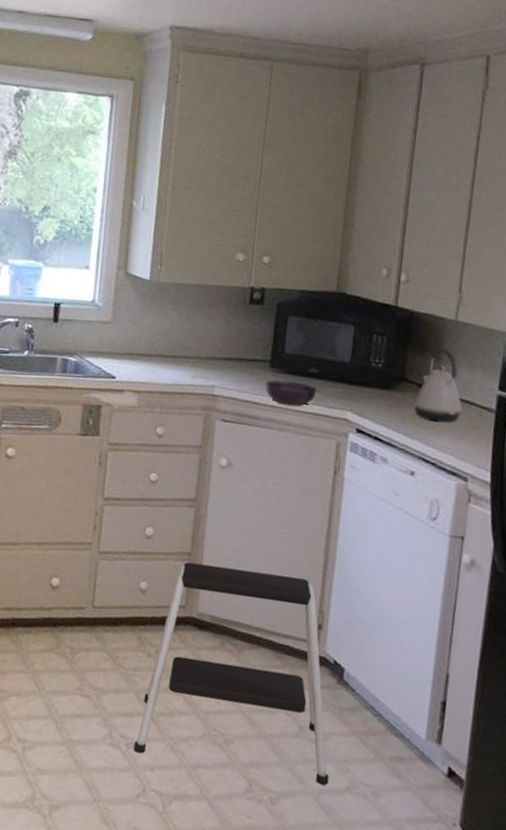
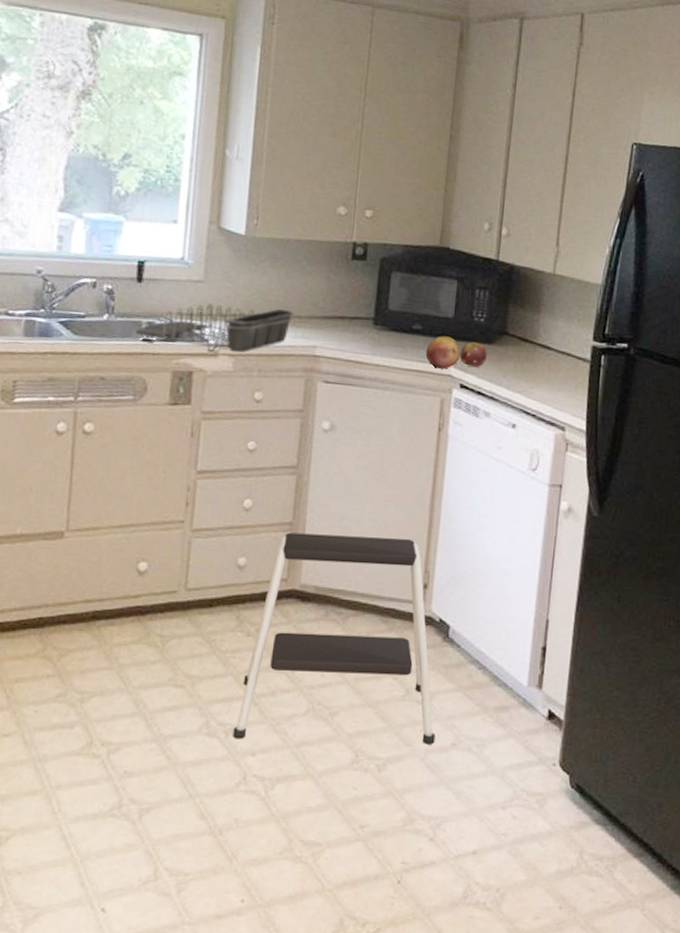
dish rack: none [51,343,194,391] -> present [135,303,294,354]
bowl: present [265,380,317,408] -> none [369,338,421,366]
fruit: none [321,380,358,413] -> present [425,336,461,369]
fruit: none [356,386,385,413] -> present [459,341,487,368]
kettle: present [414,347,462,423] -> none [515,300,560,375]

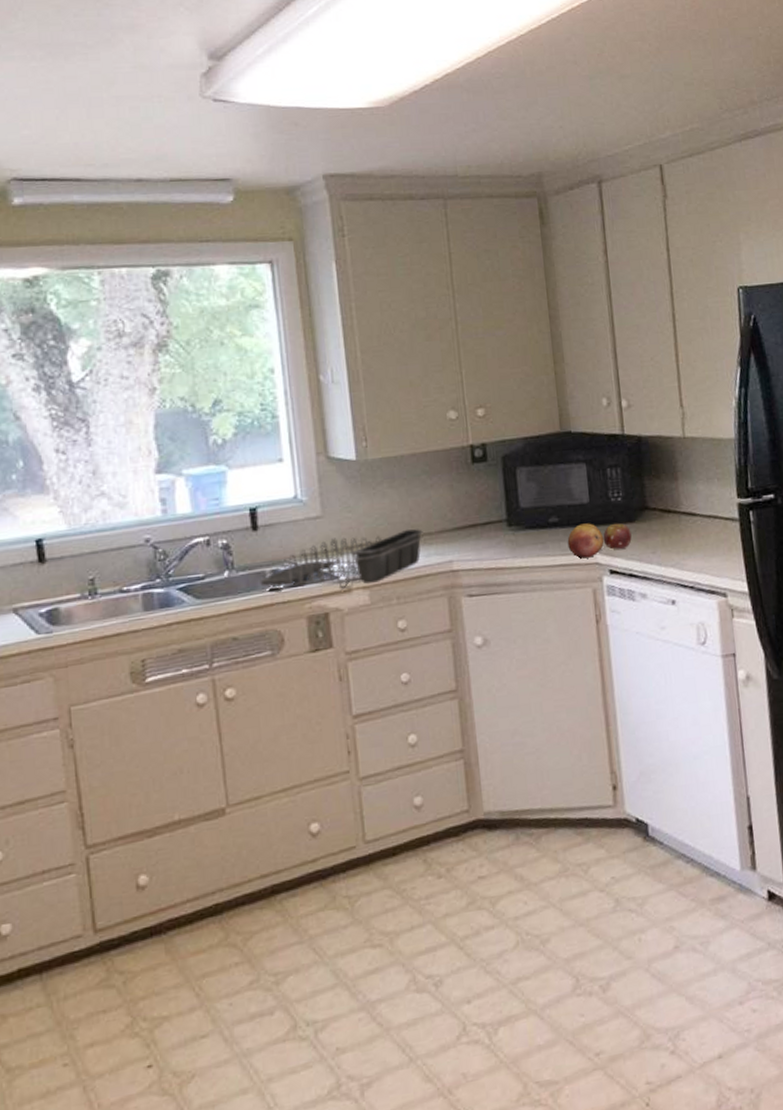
step stool: present [232,532,436,745] -> none [443,742,656,990]

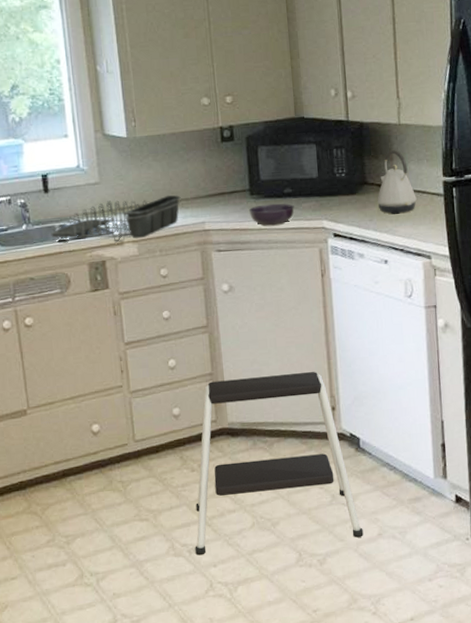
step stool: none [443,742,656,990] -> present [195,372,364,556]
bowl: none [507,535,562,565] -> present [249,203,294,227]
fruit: present [567,523,604,559] -> none [299,194,330,224]
fruit: present [603,523,632,550] -> none [328,195,353,218]
kettle: none [660,467,708,545] -> present [377,149,417,214]

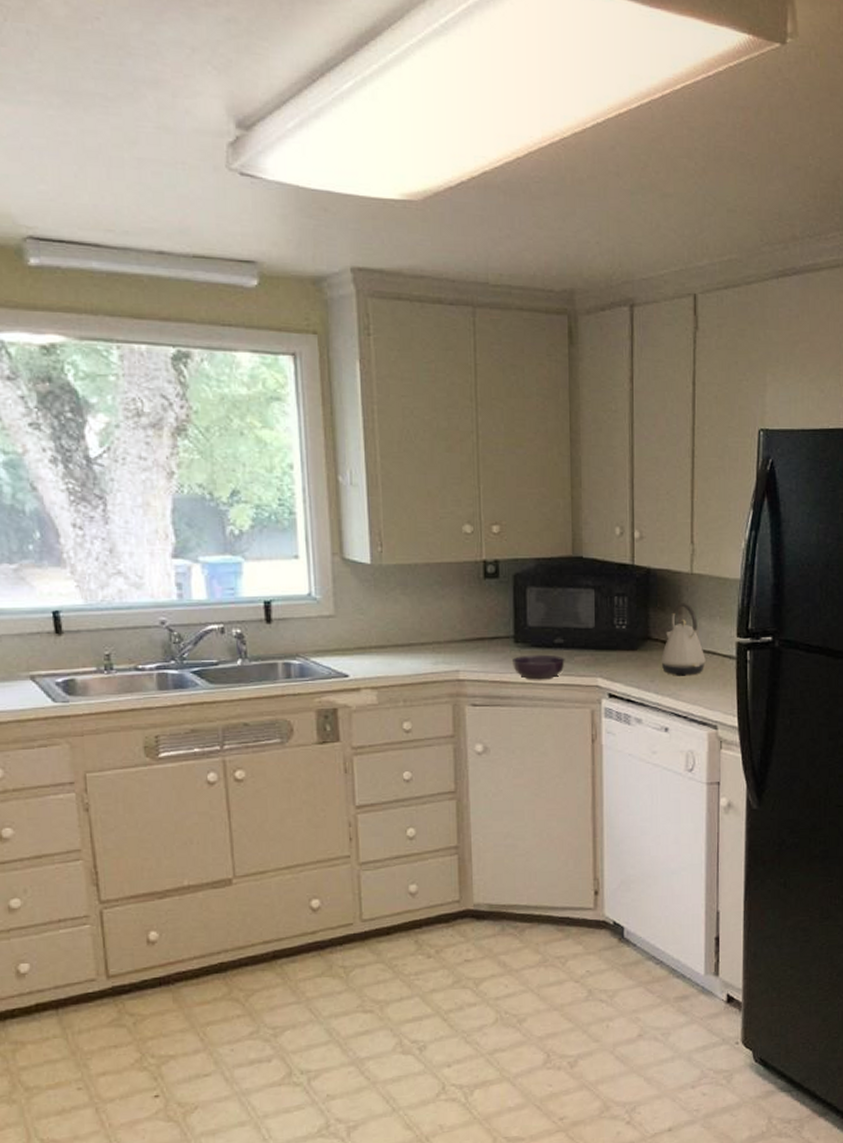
dish rack: present [51,195,181,243] -> none [272,636,432,689]
step stool: present [195,372,364,556] -> none [426,850,622,1054]

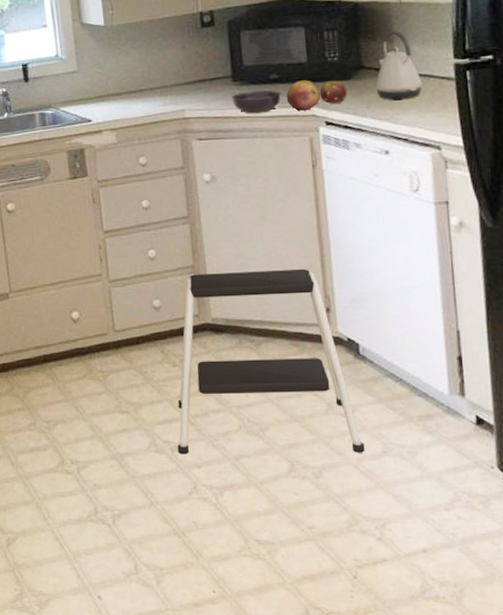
step stool: none [426,850,622,1054] -> present [177,269,365,455]
fruit: none [570,647,606,680] -> present [286,80,321,111]
fruit: none [605,649,632,676] -> present [319,80,347,105]

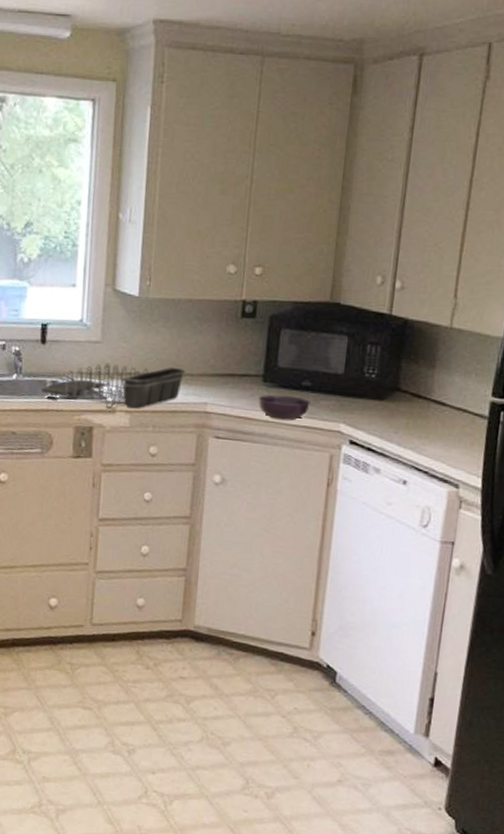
dish rack: none [31,82,160,131] -> present [40,363,186,411]
step stool: present [177,269,365,455] -> none [135,577,322,779]
fruit: present [286,80,321,111] -> none [315,392,351,425]
fruit: present [319,80,347,105] -> none [349,397,378,424]
kettle: present [375,29,423,101] -> none [407,355,455,431]

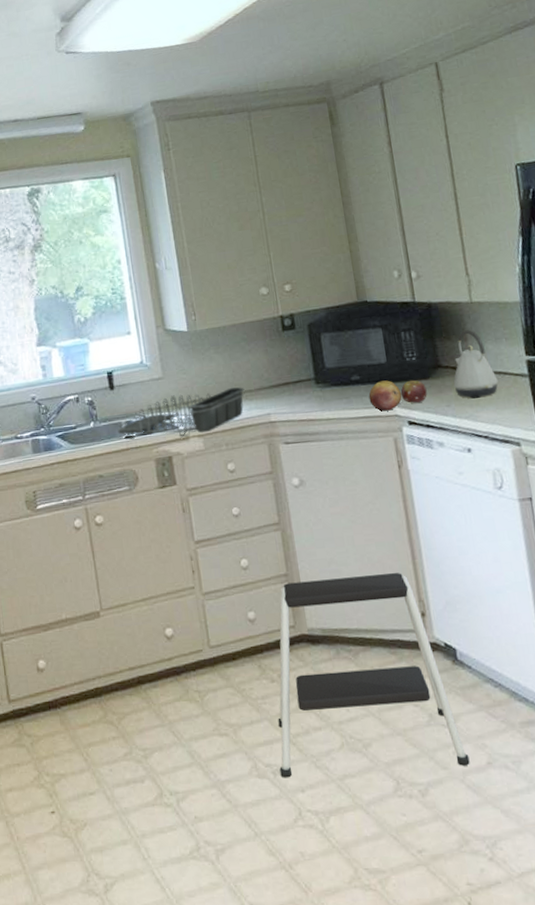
step stool: none [135,577,322,779] -> present [278,573,470,778]
bowl: present [258,394,310,422] -> none [316,391,364,417]
fruit: none [315,392,351,425] -> present [368,380,402,411]
fruit: none [349,397,378,424] -> present [400,380,428,404]
kettle: none [407,355,455,431] -> present [453,329,498,399]

